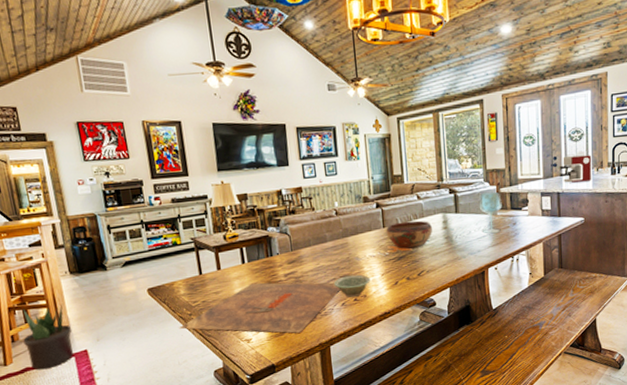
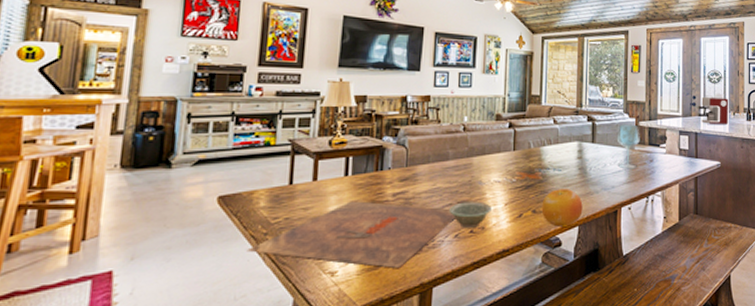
planter: present [22,303,74,370] -> none [23,205,99,296]
decorative bowl: present [386,220,433,249] -> none [516,146,567,177]
fruit: none [414,256,452,290] -> present [541,188,583,227]

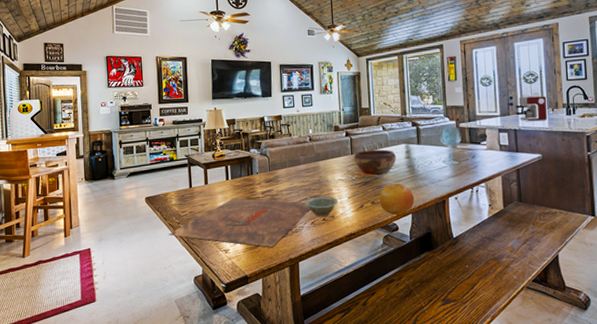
decorative bowl: none [516,146,567,177] -> present [353,149,397,175]

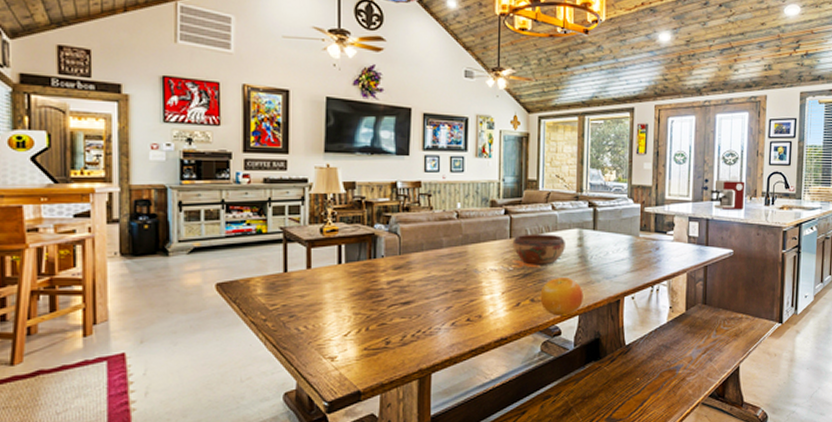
placemat: present [168,198,310,247] -> none [248,288,451,354]
bowl: present [305,196,338,217] -> none [445,290,488,316]
wine glass: present [439,126,462,165] -> none [620,210,646,258]

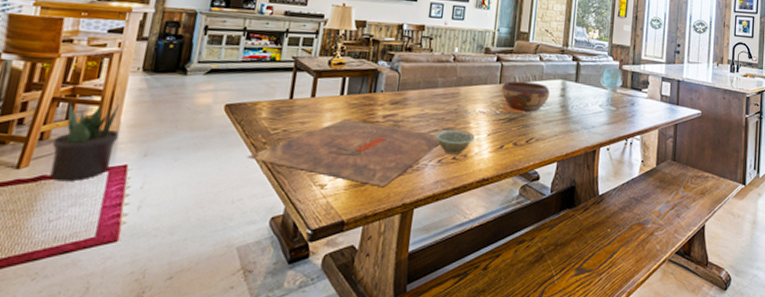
planter: none [42,291,109,375] -> present [49,103,121,182]
placemat: none [248,288,451,354] -> present [246,119,440,187]
bowl: none [445,290,488,316] -> present [435,129,475,155]
fruit: present [540,276,583,316] -> none [522,123,563,162]
wine glass: none [620,210,646,258] -> present [599,66,623,111]
coffee maker: present [709,175,746,211] -> none [680,43,713,75]

